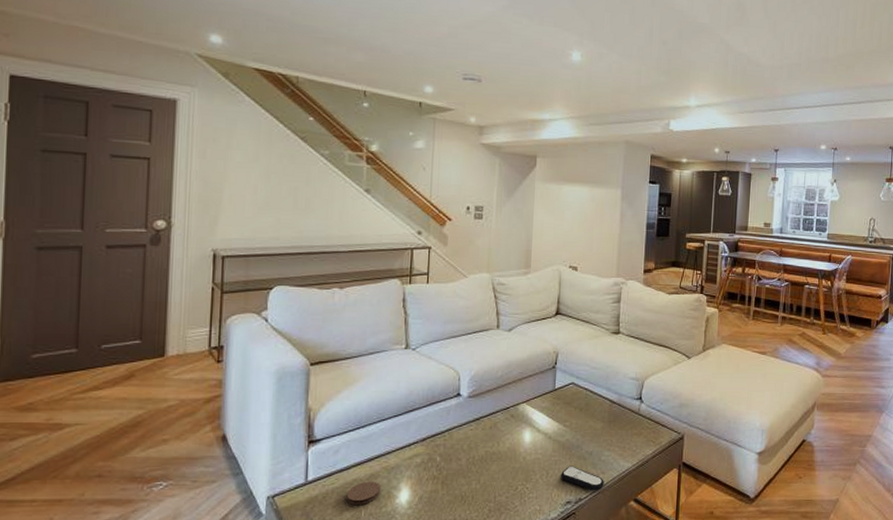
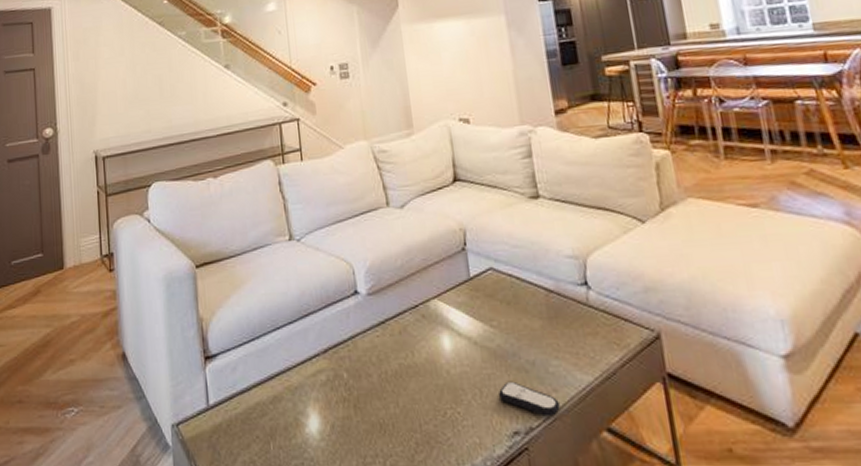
coaster: present [346,481,382,505] -> none [251,404,288,435]

